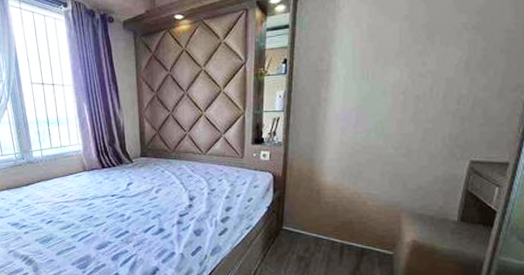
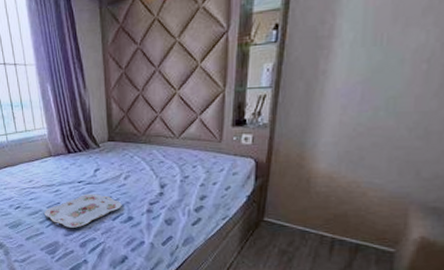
serving tray: none [77,207,154,241] -> present [44,193,122,228]

